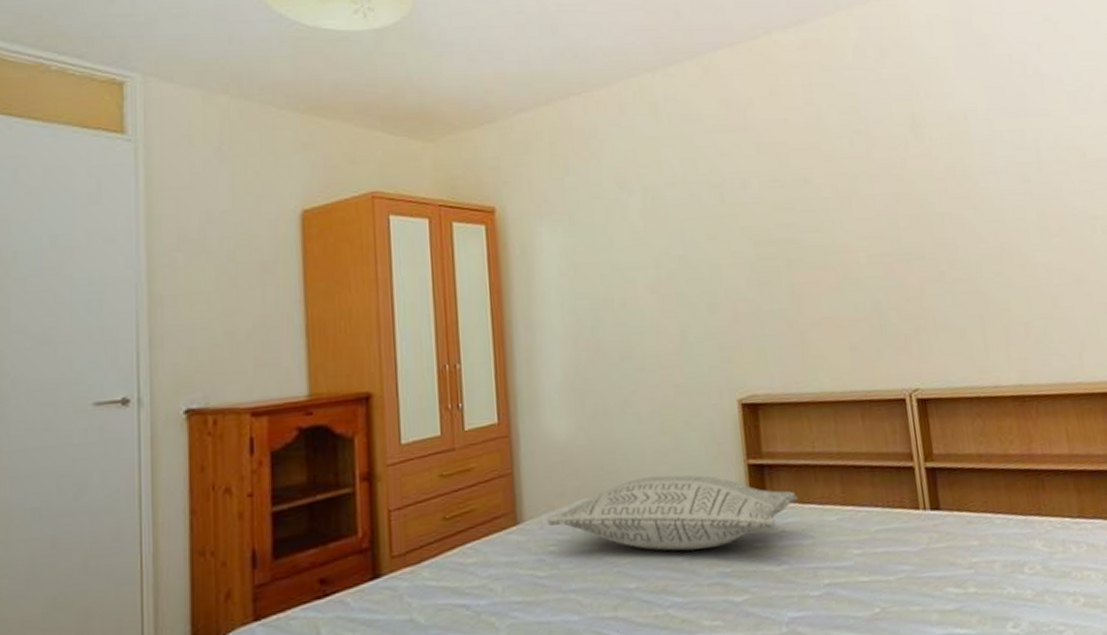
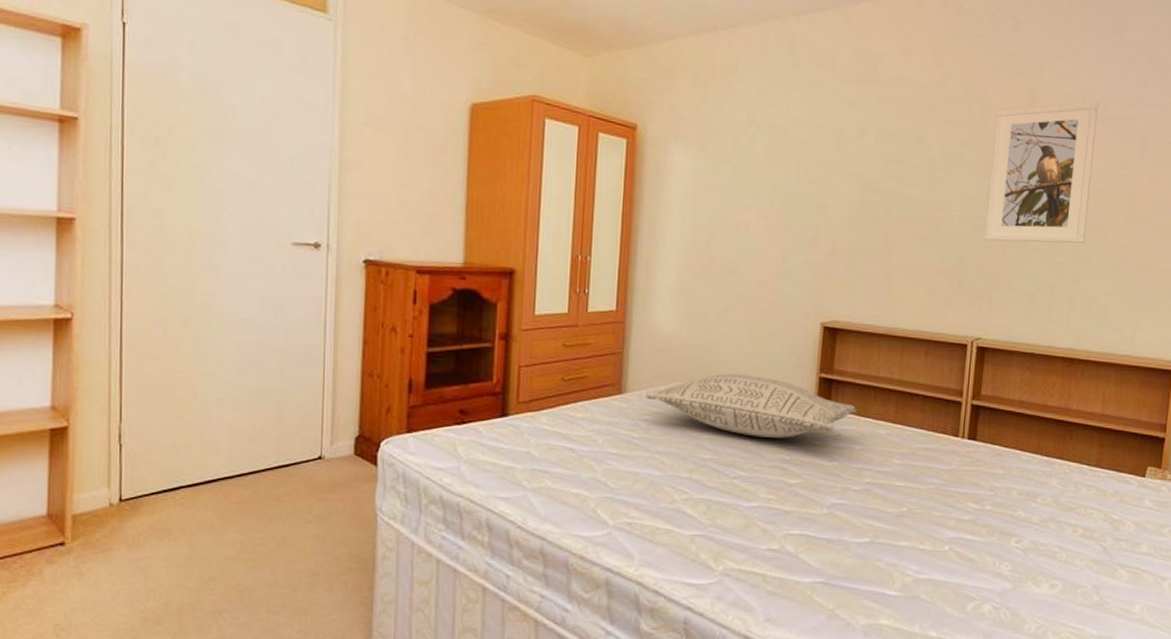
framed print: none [880,118,1004,280] -> present [984,102,1099,243]

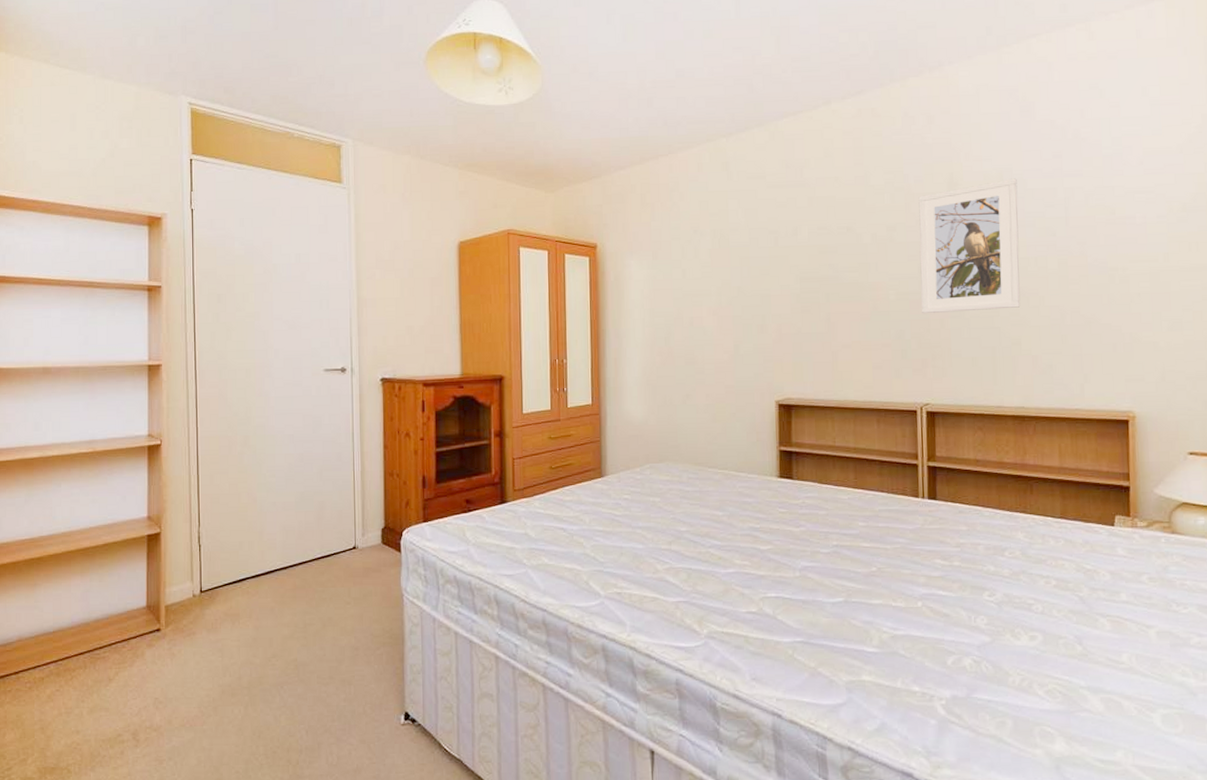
pillow: present [646,373,856,438] -> none [624,452,817,509]

